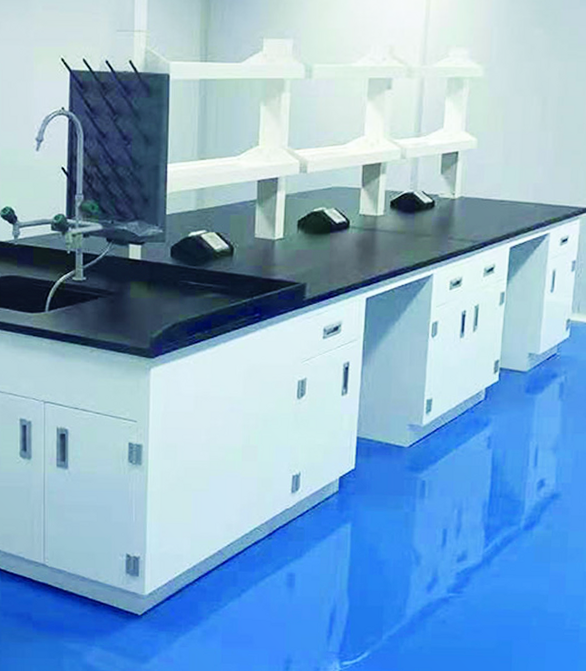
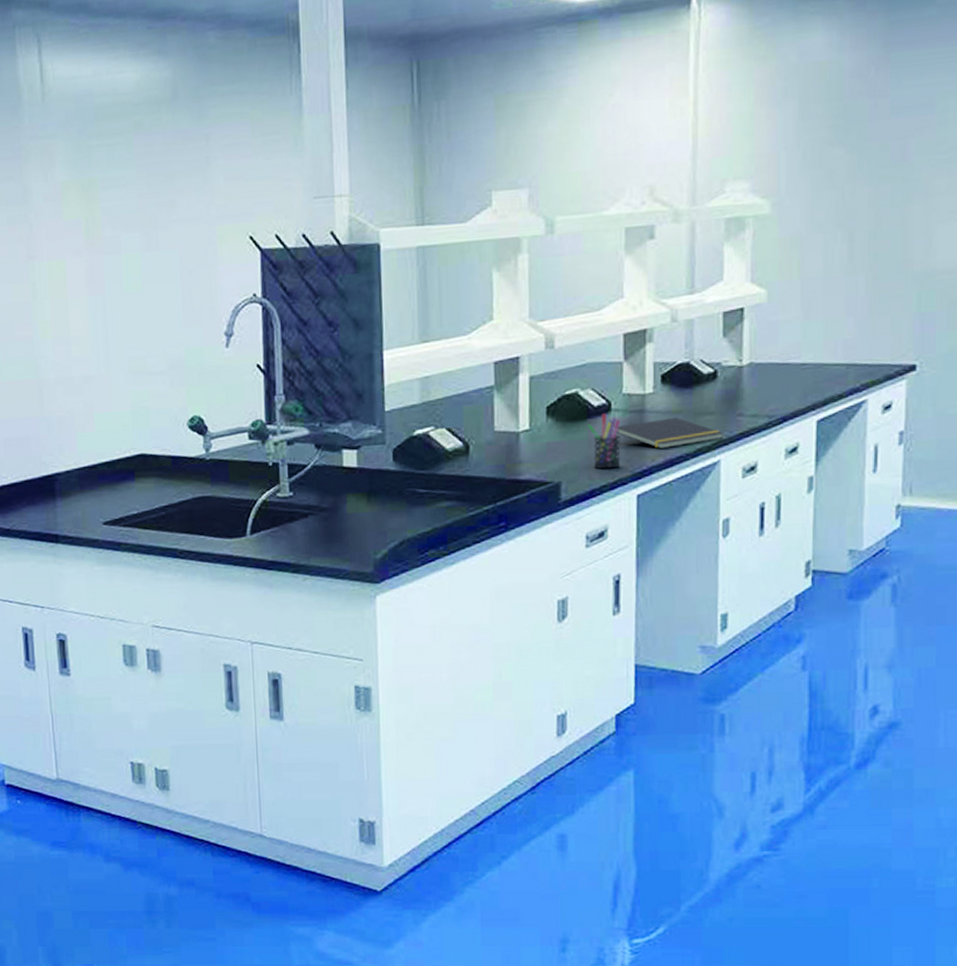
pen holder: none [330,229,356,275] -> present [588,413,621,469]
notepad: none [350,236,437,262] -> present [614,417,724,450]

